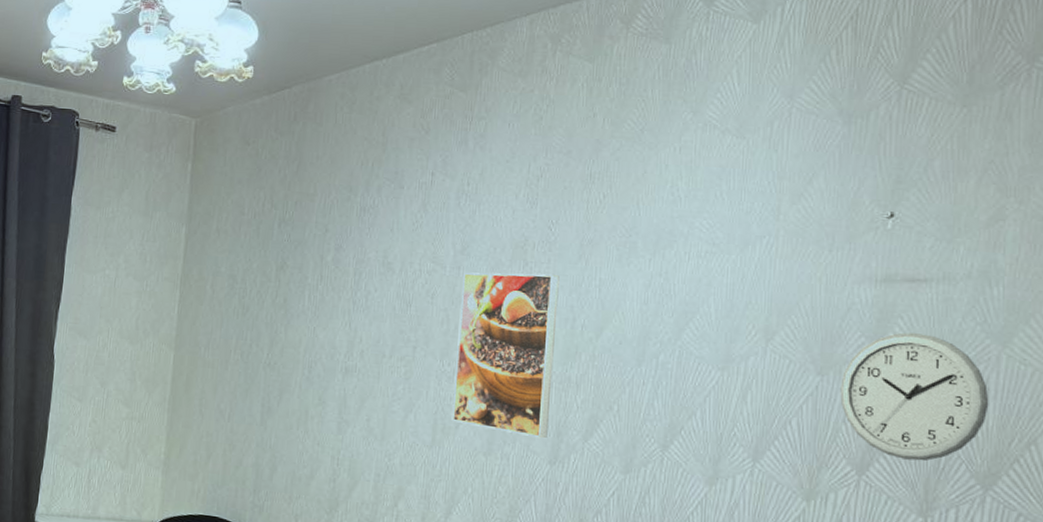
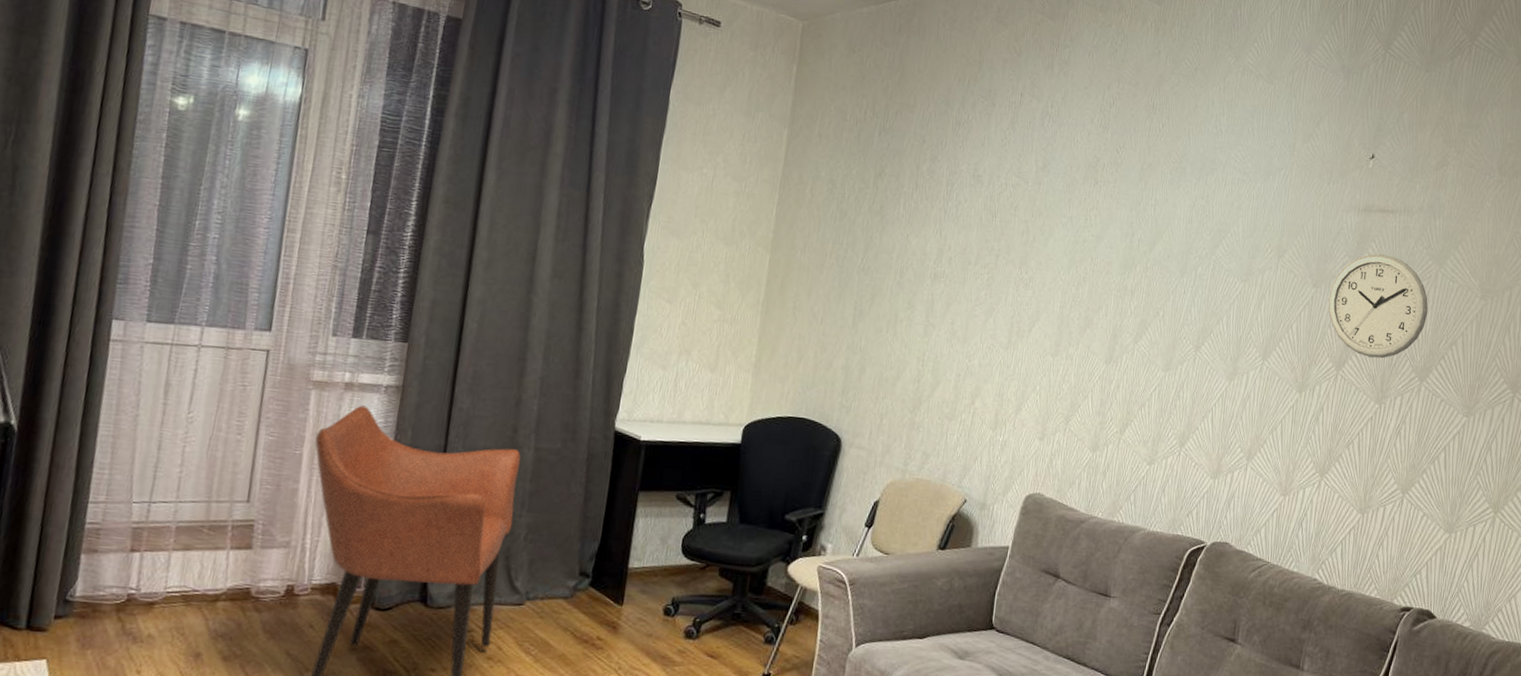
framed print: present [451,272,560,439] -> none [1026,188,1123,341]

